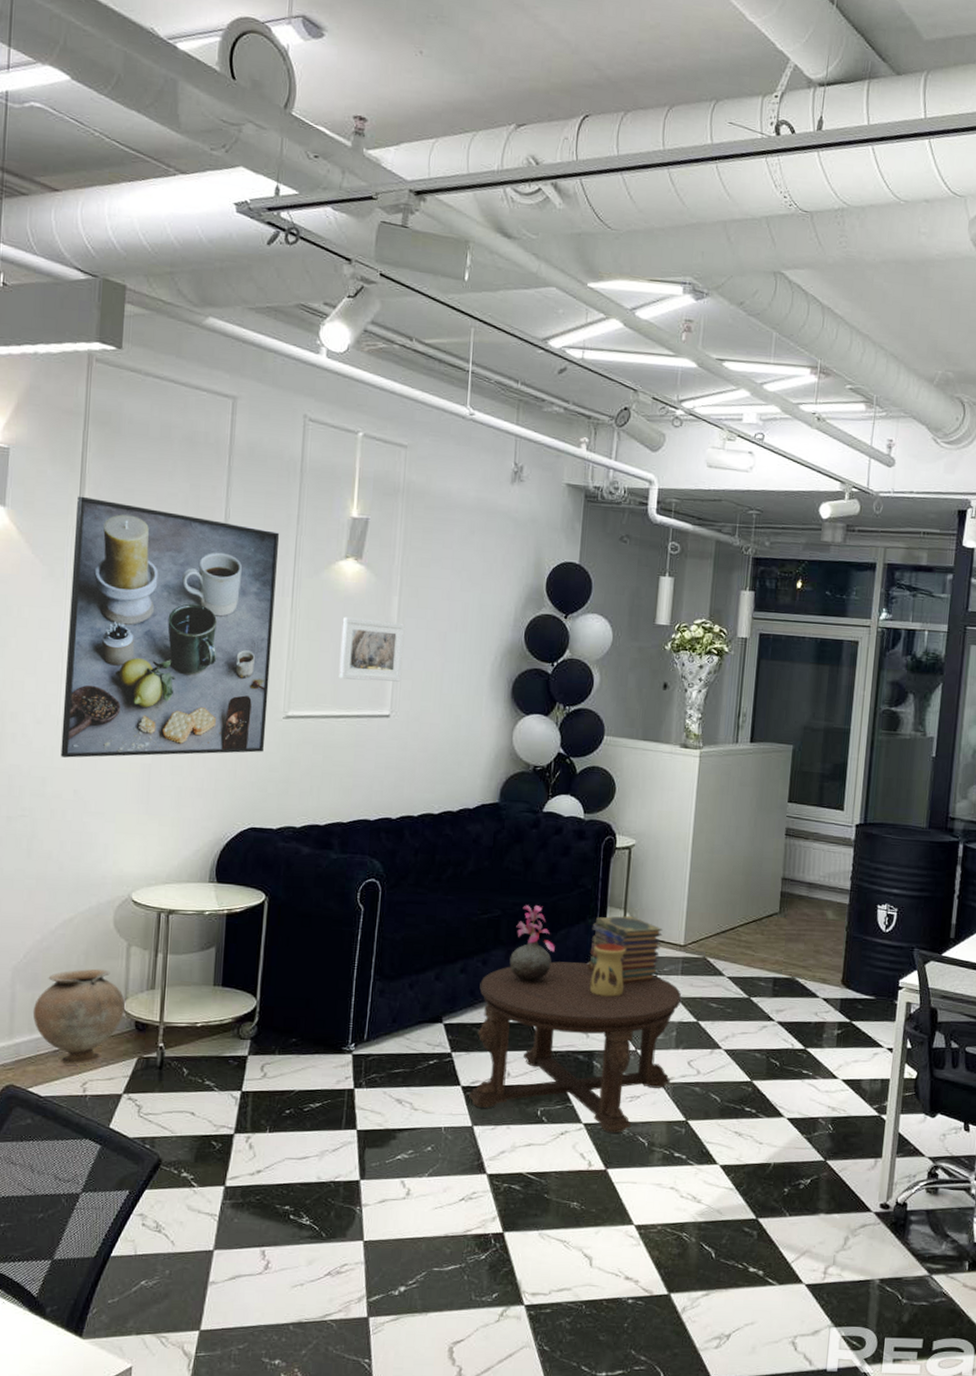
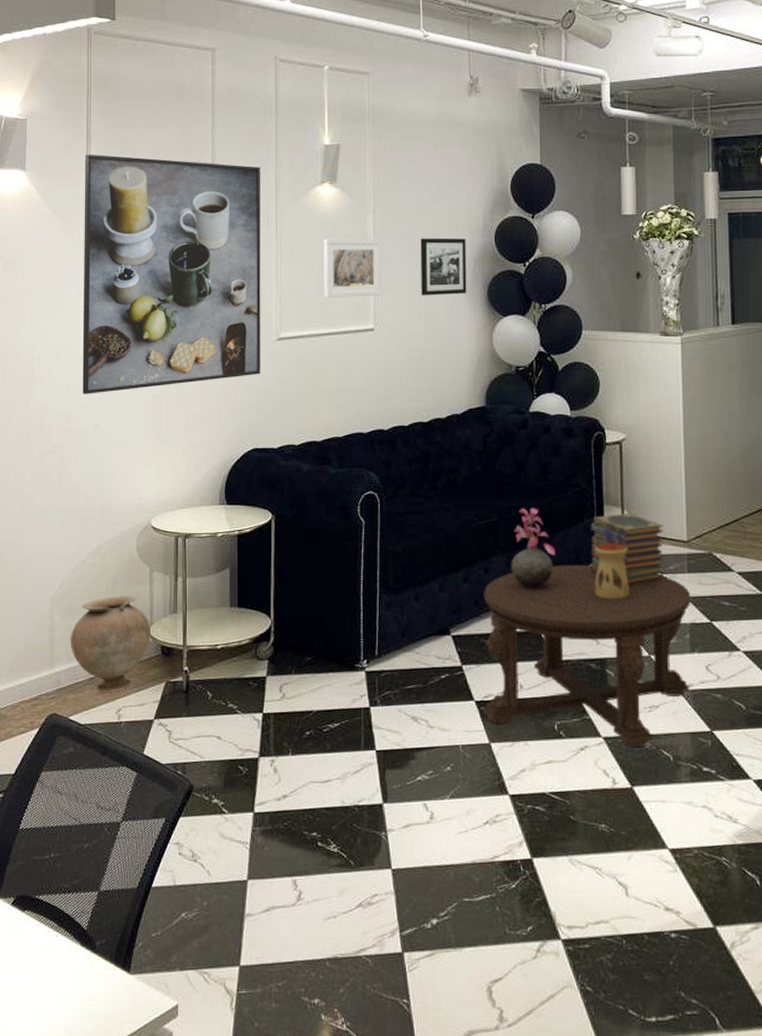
picture frame: none [443,627,495,689] -> present [420,237,467,296]

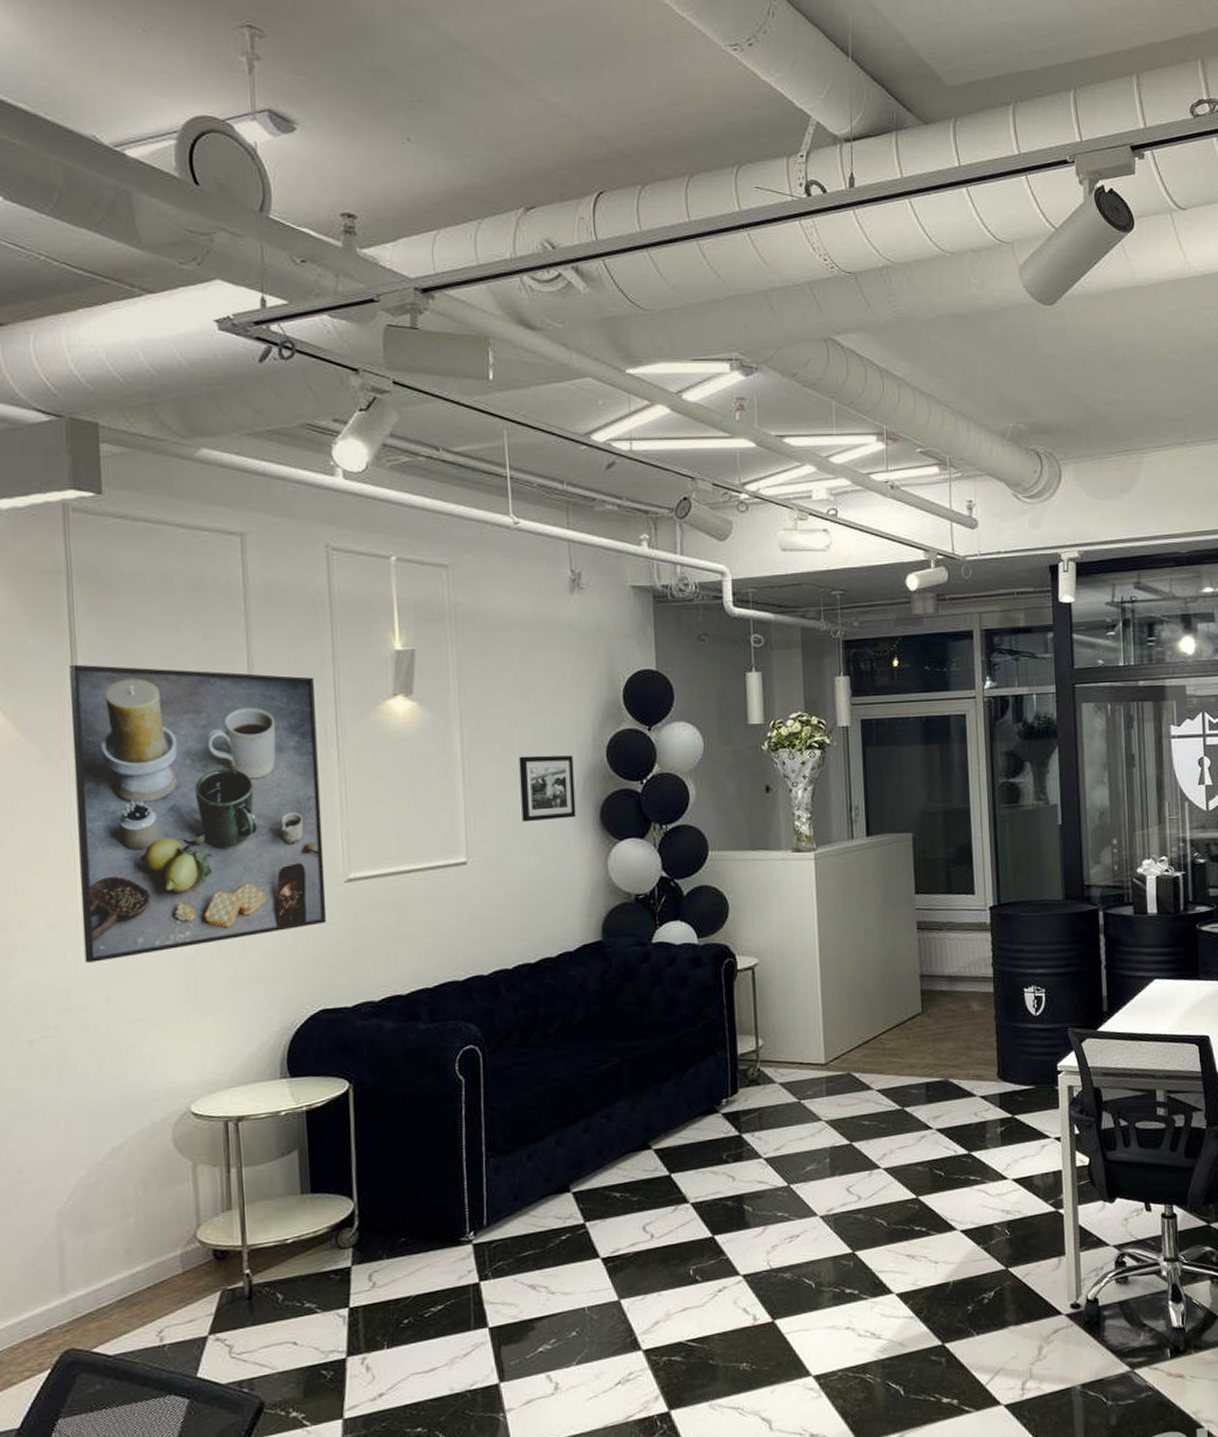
vase: present [70,595,151,692] -> none [87,1196,199,1314]
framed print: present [323,238,382,299] -> none [399,759,475,831]
coffee table: present [483,564,692,747] -> none [607,1099,831,1281]
vase: present [511,508,555,588] -> none [636,1045,685,1132]
book stack: present [590,512,665,585] -> none [722,1040,803,1116]
oil burner: present [594,543,629,599] -> none [728,1074,766,1134]

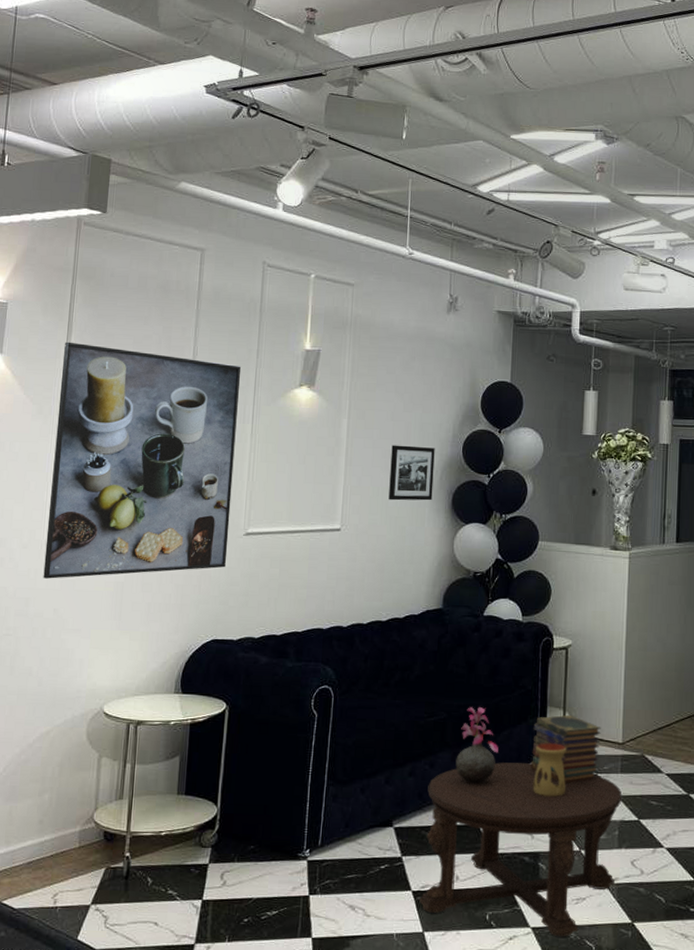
coffee table: none [607,1099,831,1281] -> present [419,762,622,937]
vase: none [636,1045,685,1132] -> present [455,707,499,784]
book stack: none [722,1040,803,1116] -> present [530,714,601,783]
oil burner: none [728,1074,766,1134] -> present [533,743,567,797]

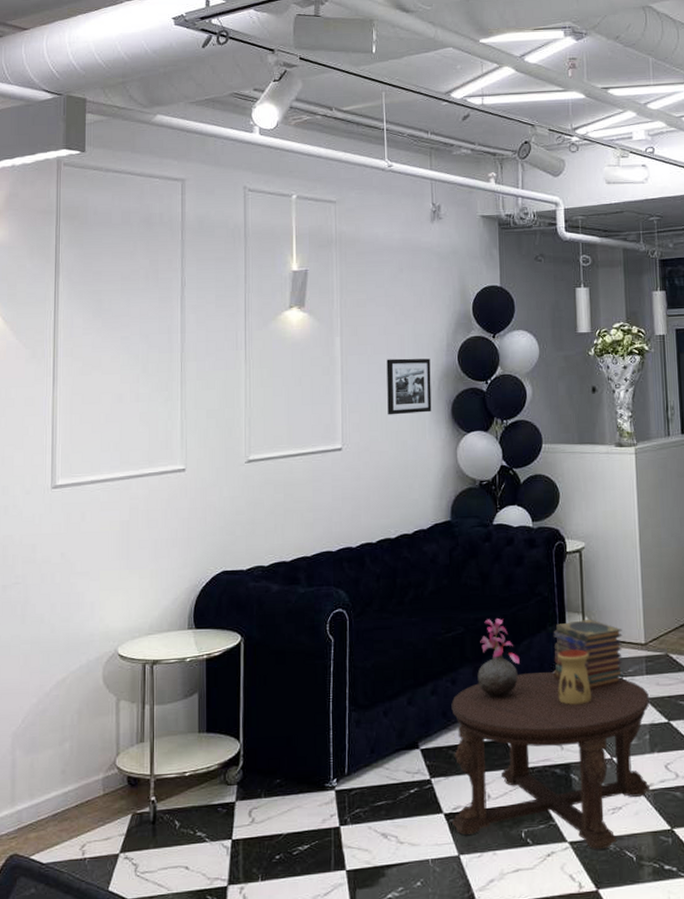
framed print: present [43,341,242,579] -> none [48,283,231,523]

